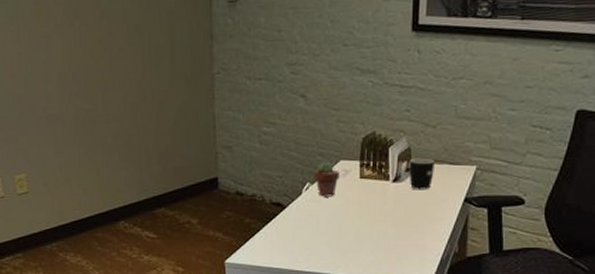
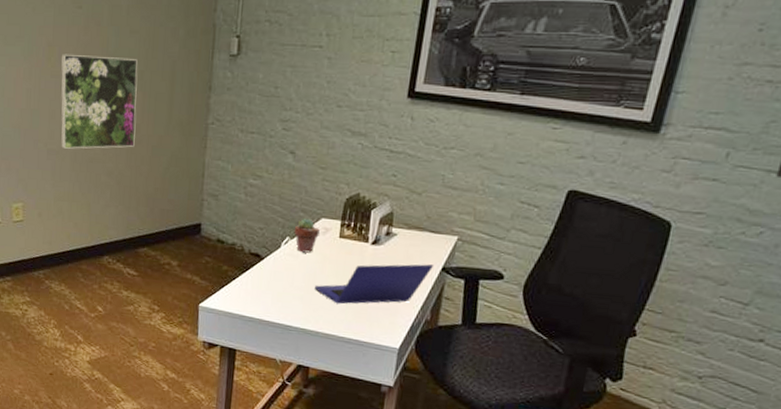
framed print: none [50,12,139,112] -> present [60,54,138,149]
laptop computer: none [341,197,457,246] -> present [315,264,435,304]
mug: present [409,158,434,190] -> none [388,223,416,256]

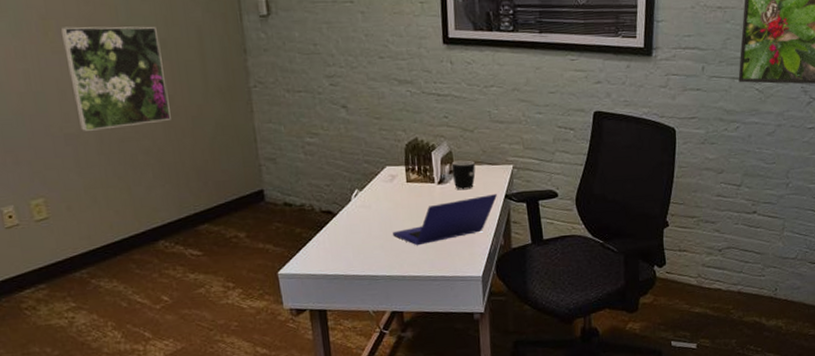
potted succulent: present [294,218,320,253] -> none [361,168,387,203]
mug: none [388,223,416,256] -> present [451,160,476,190]

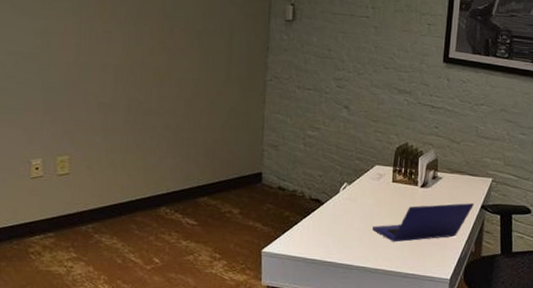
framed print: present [60,26,171,131] -> none [113,11,196,102]
mug: present [451,160,476,190] -> none [435,168,457,196]

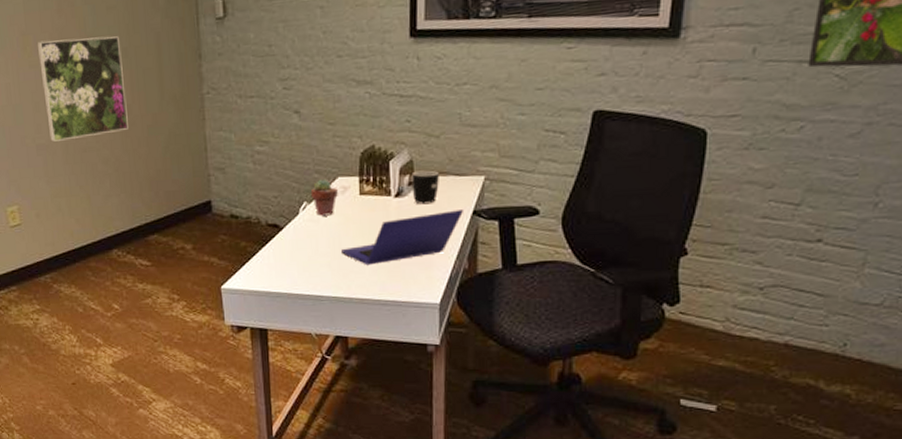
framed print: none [113,11,196,102] -> present [37,36,128,142]
potted succulent: none [351,165,374,197] -> present [310,178,338,216]
mug: none [435,168,457,196] -> present [411,170,439,205]

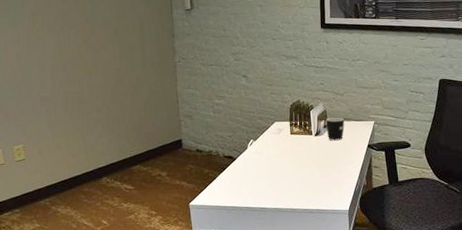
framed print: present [37,36,128,142] -> none [44,19,117,95]
potted succulent: present [310,178,338,216] -> none [255,123,275,150]
laptop computer: present [342,210,464,266] -> none [279,144,362,185]

